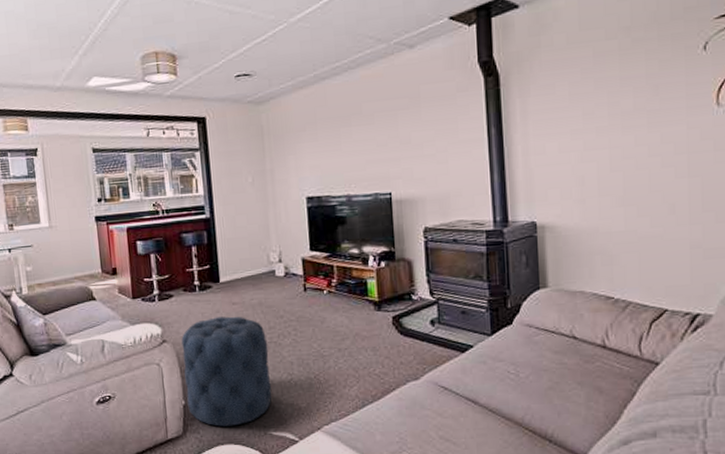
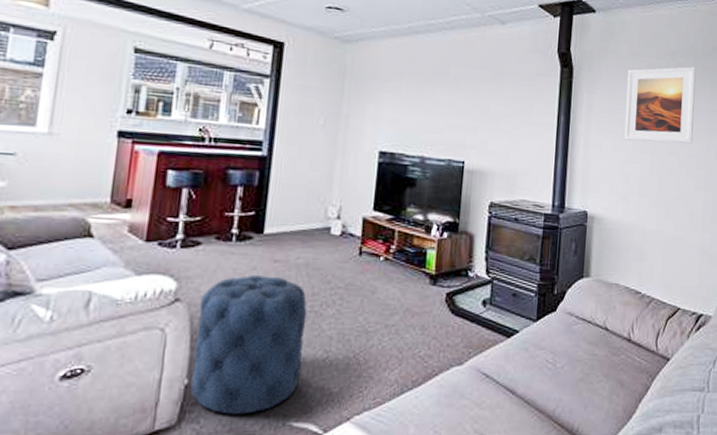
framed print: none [569,38,667,139] -> present [624,66,696,144]

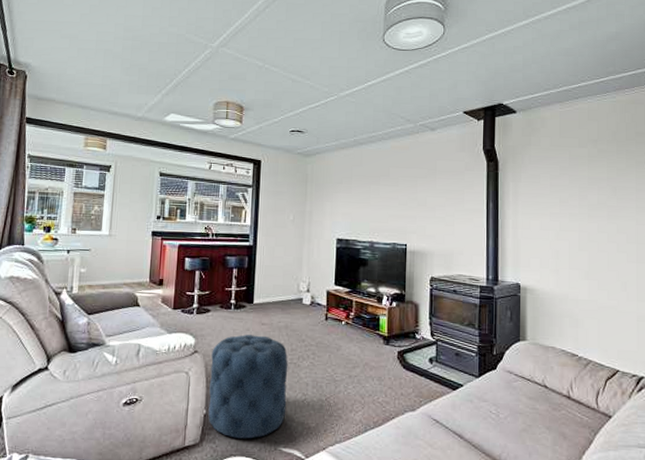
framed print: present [624,66,696,144] -> none [551,152,621,221]

